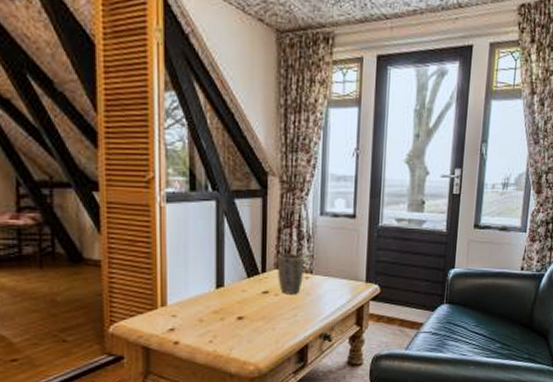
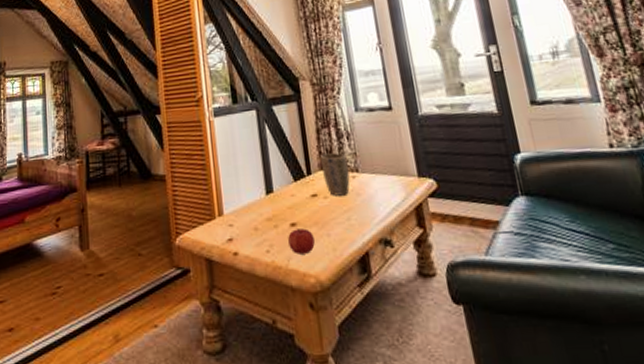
fruit: none [232,322,259,345] -> present [287,228,315,254]

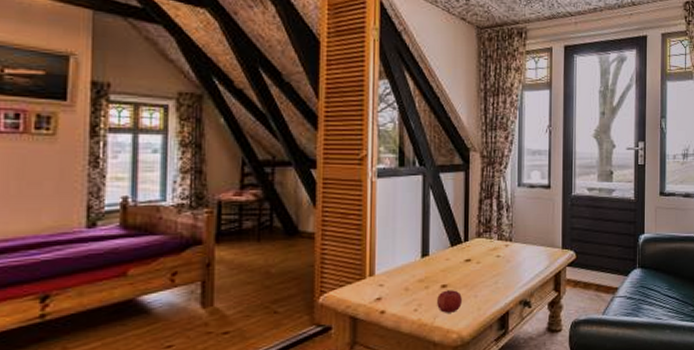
plant pot: present [321,152,350,196] -> none [479,223,503,262]

